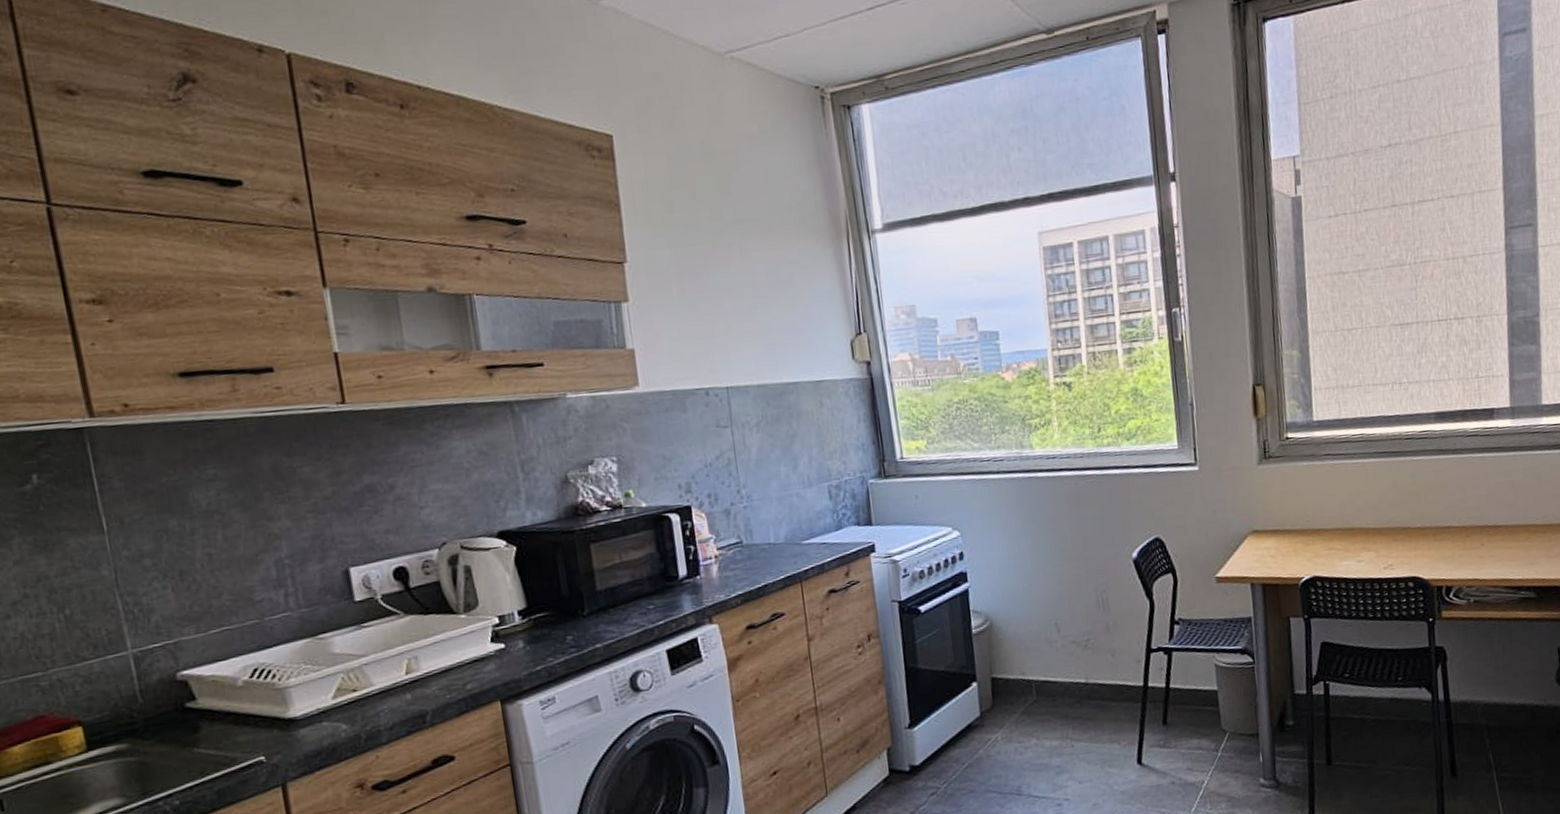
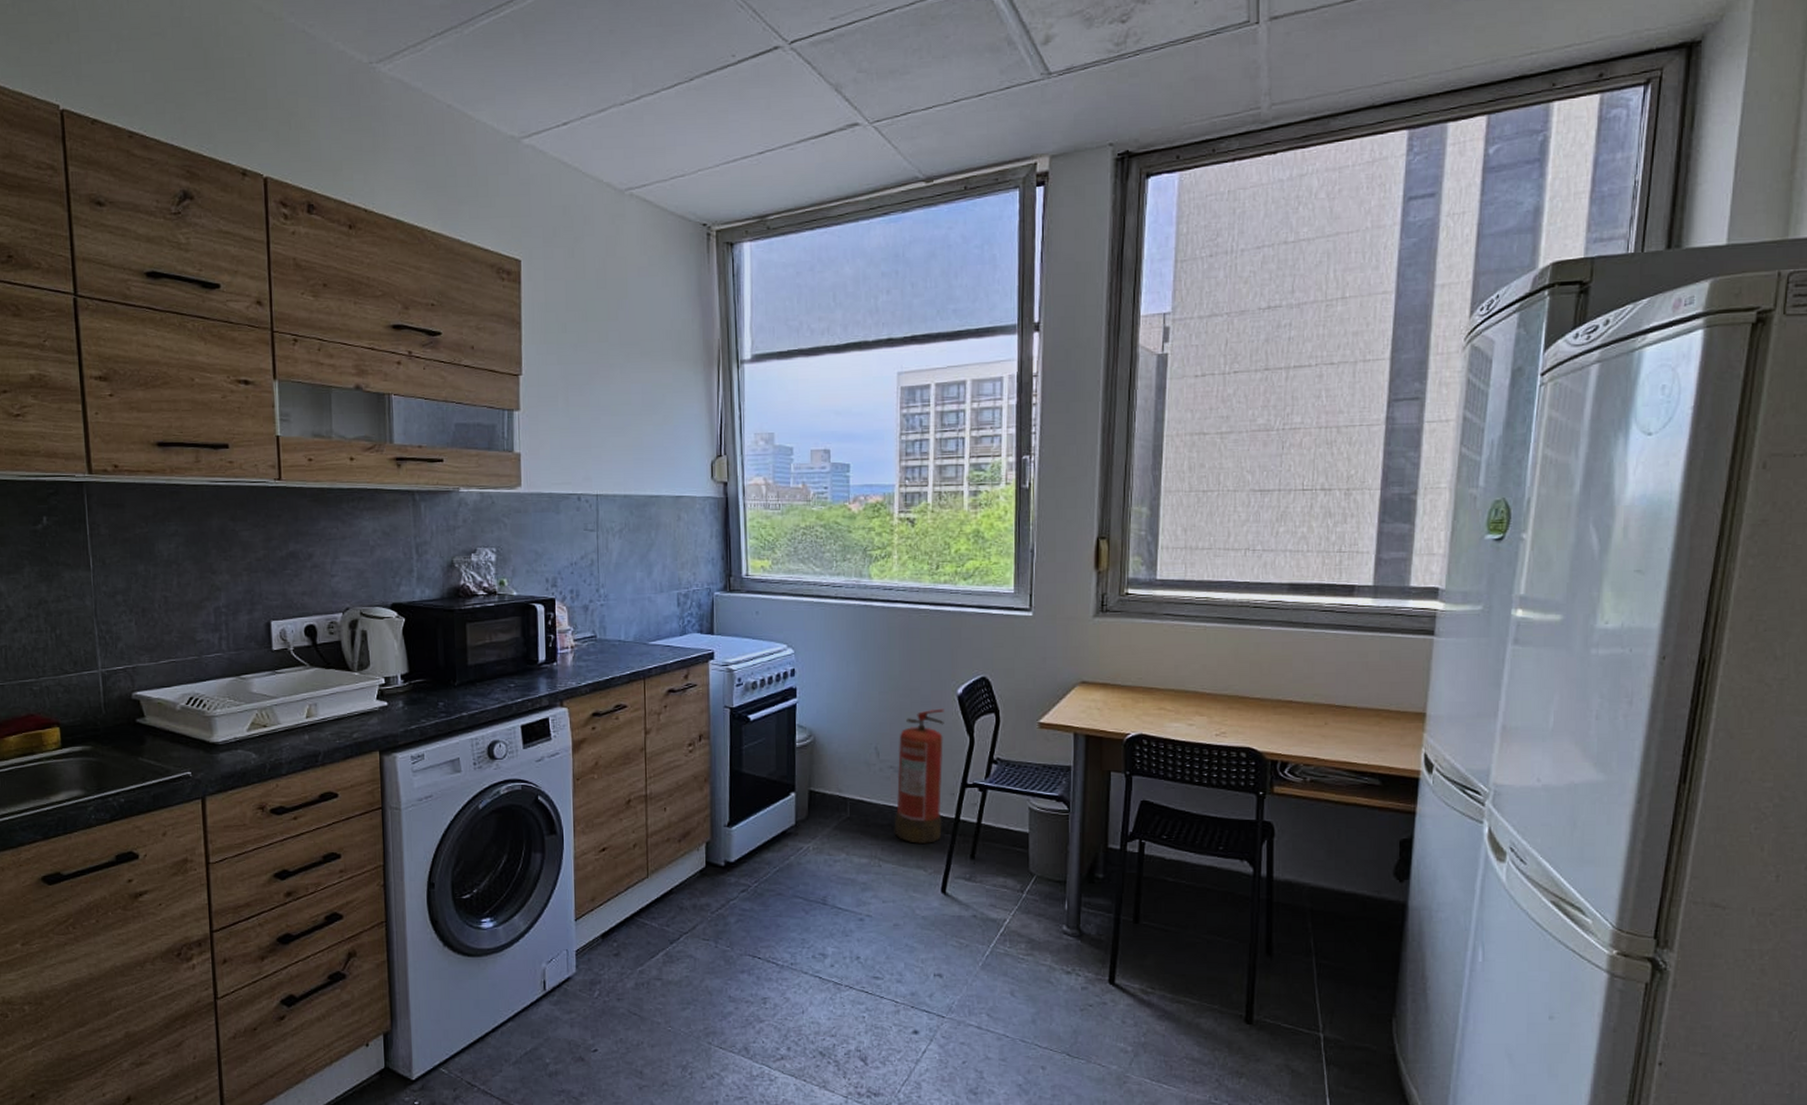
fire extinguisher: none [1078,574,1131,718] -> present [894,708,944,844]

